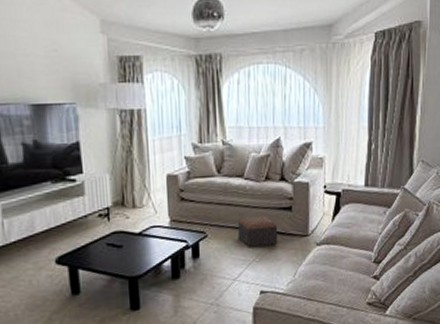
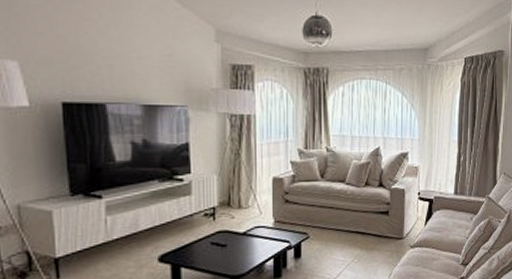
footstool: present [237,216,278,247] -> none [338,219,376,248]

